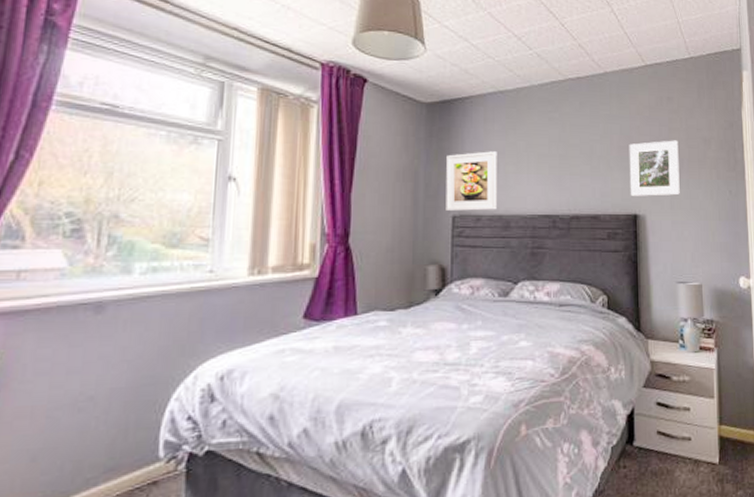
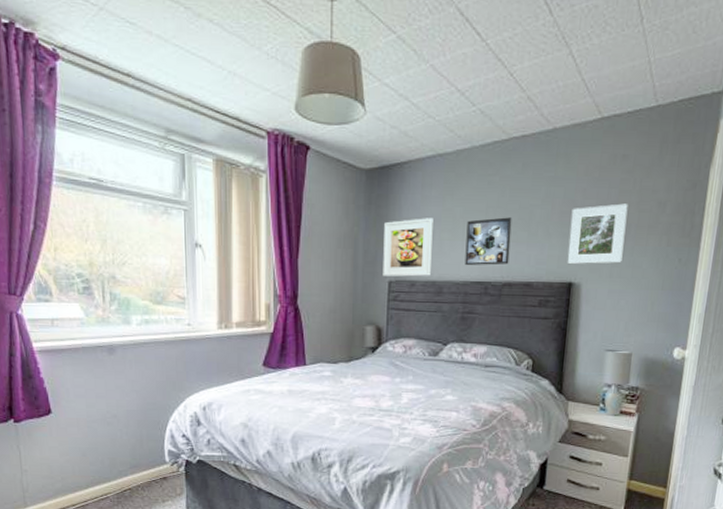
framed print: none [531,151,575,199] -> present [465,217,512,266]

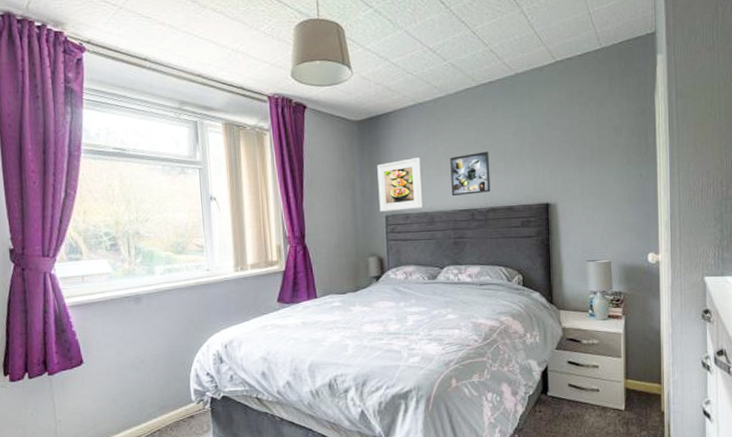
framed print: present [567,203,628,264] -> none [540,131,590,187]

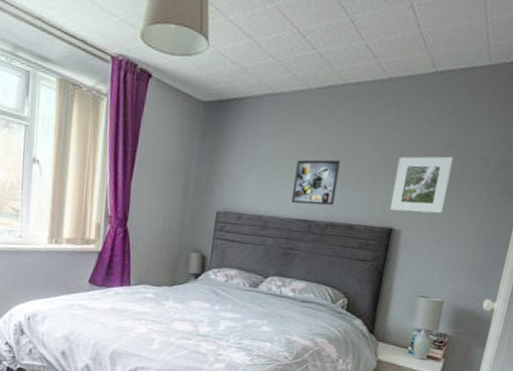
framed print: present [377,158,422,212] -> none [211,153,265,210]
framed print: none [540,131,590,187] -> present [389,156,453,214]

